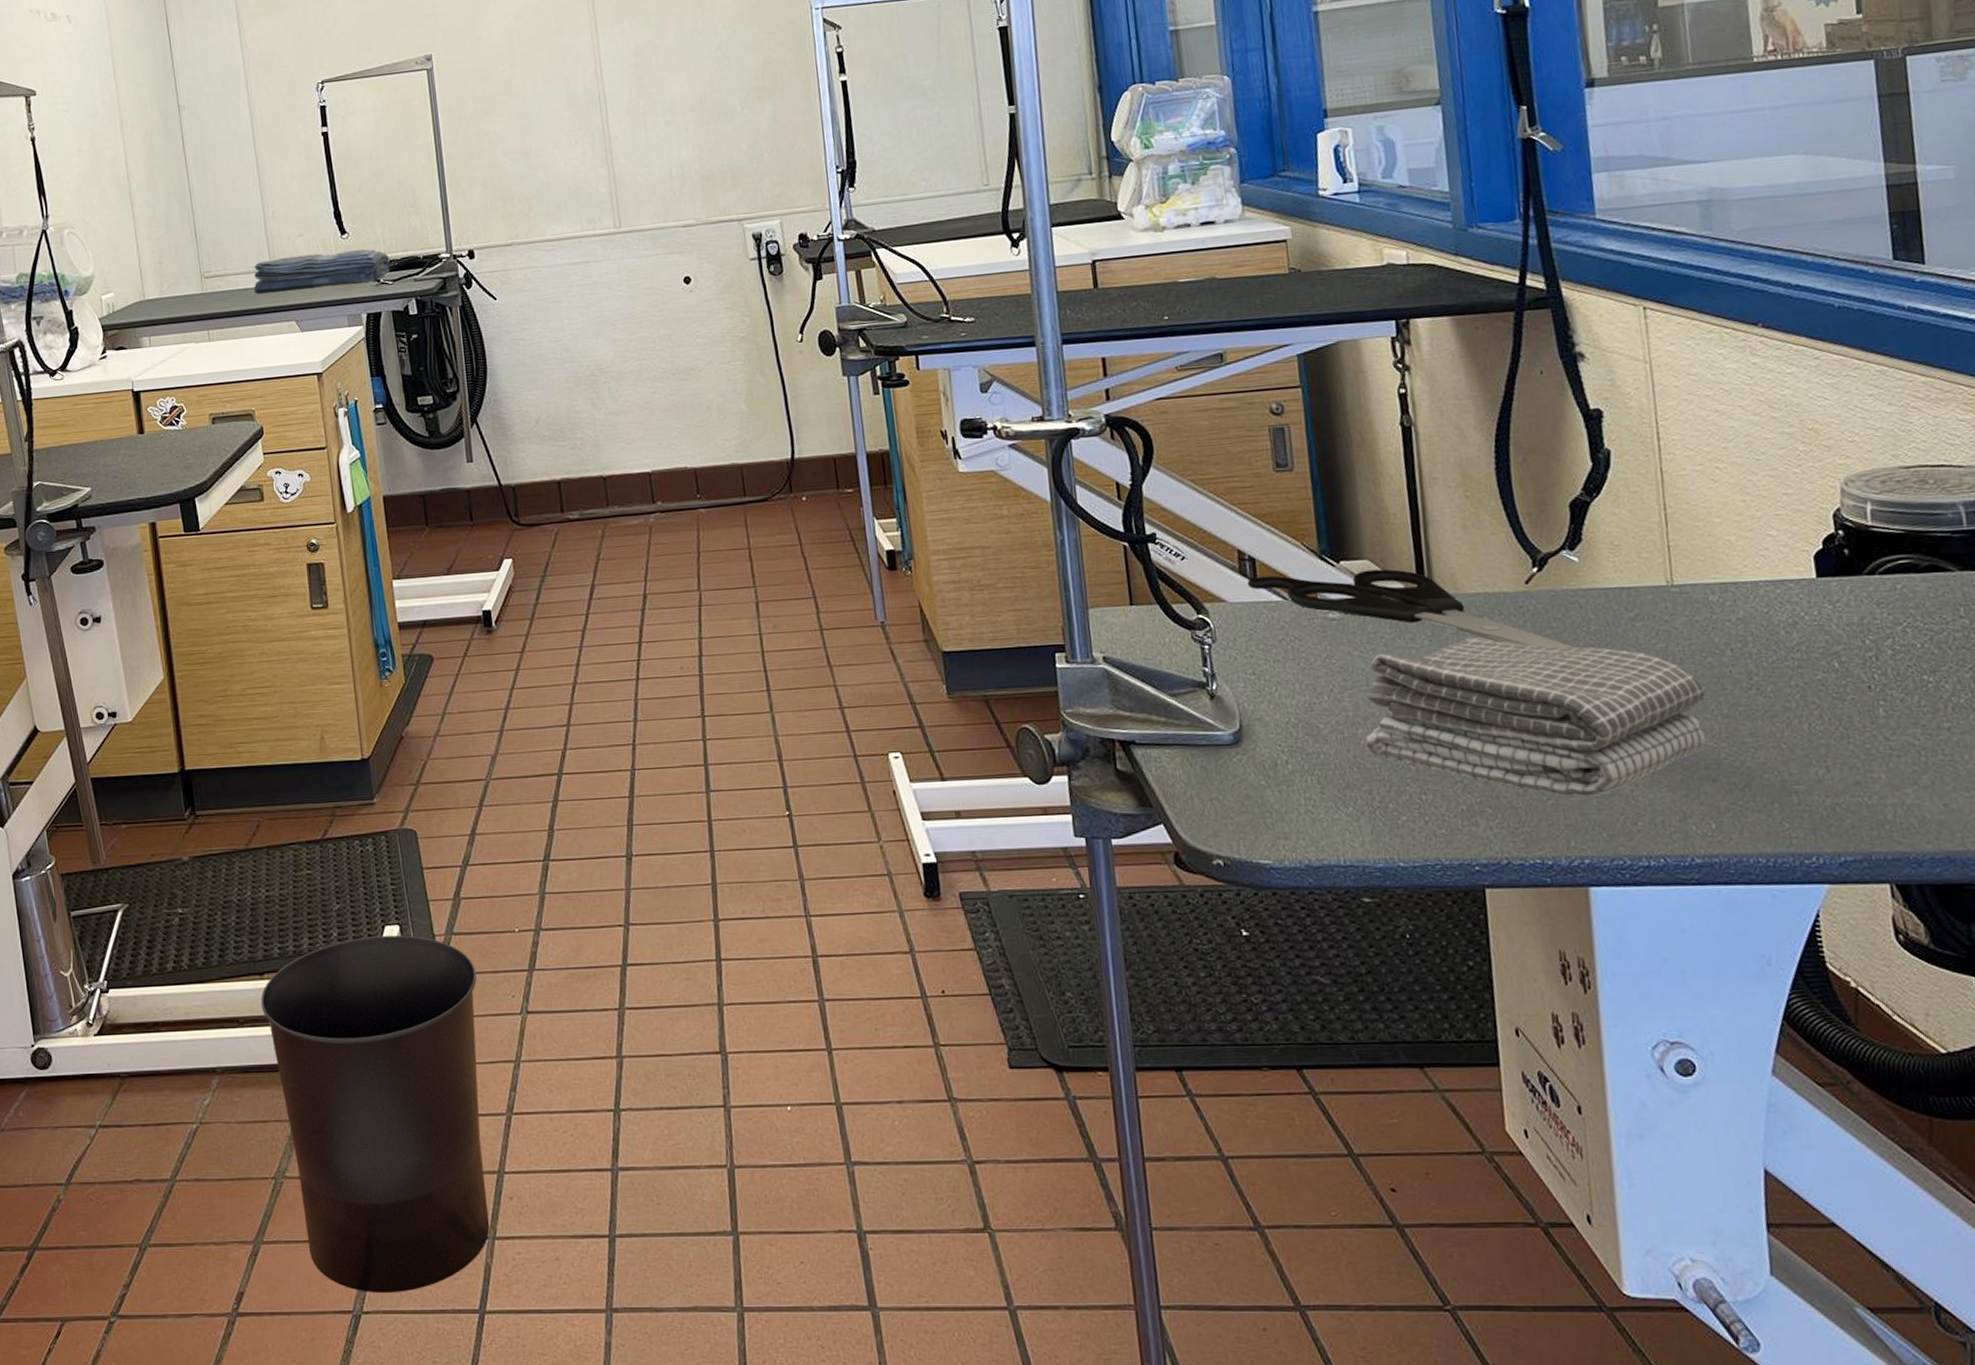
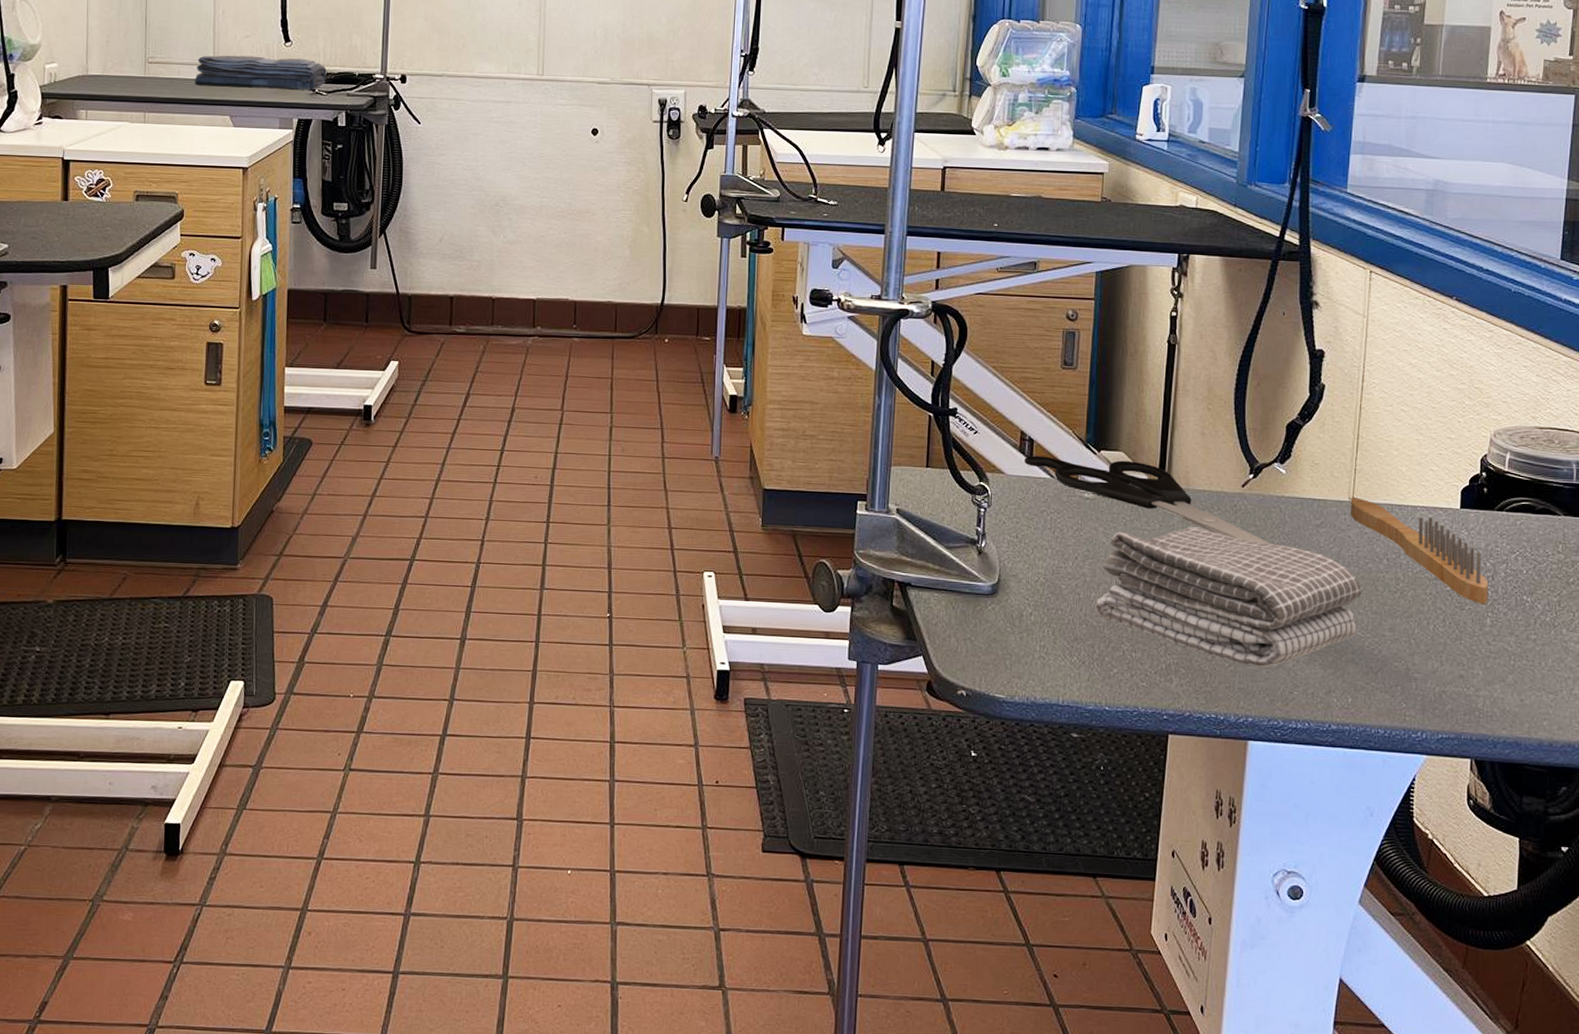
waste bin: present [261,935,490,1292] -> none [103,689,309,1011]
wire brush: none [1668,579,1876,692] -> present [1350,496,1489,605]

